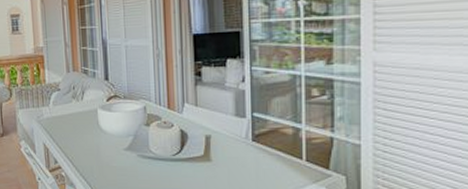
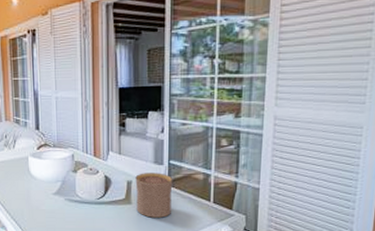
cup: none [214,126,258,177] -> present [135,173,173,218]

